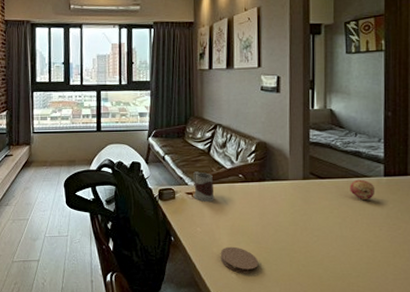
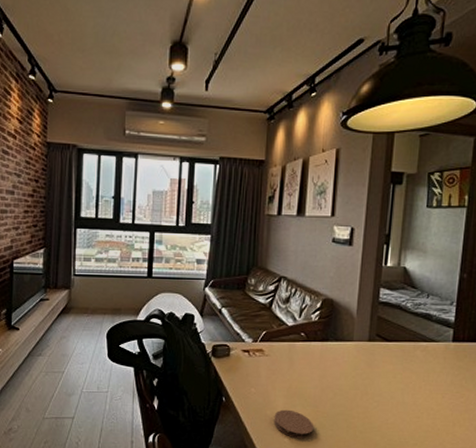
mug: present [193,171,215,203] -> none [249,327,273,362]
fruit: present [350,179,376,200] -> none [416,343,442,365]

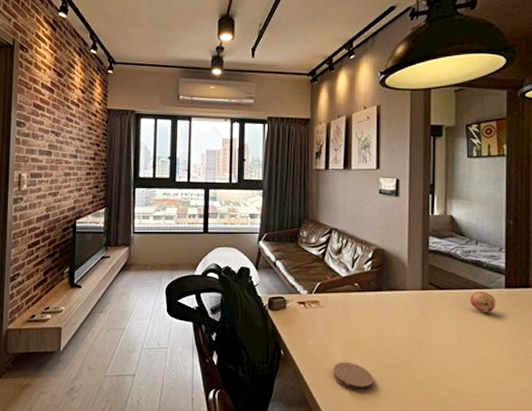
fruit: none [416,343,442,365] -> present [470,291,496,312]

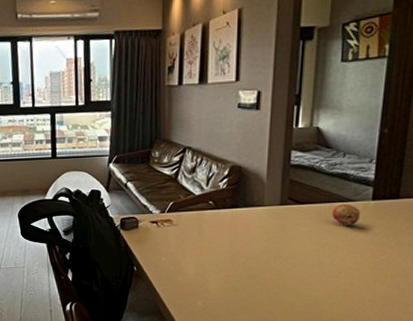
coaster: present [333,361,374,392] -> none [186,275,227,302]

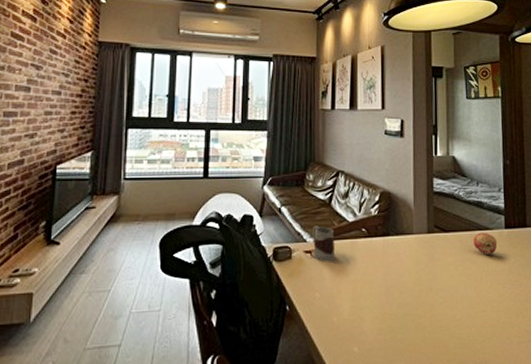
mug: none [158,199,181,231] -> present [312,226,336,262]

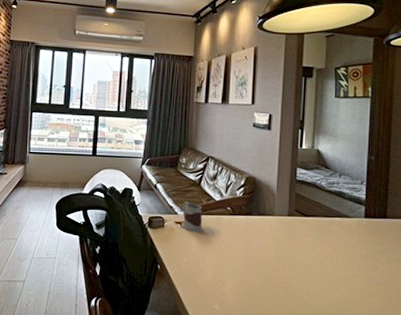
fruit: present [473,232,498,254] -> none [332,219,356,239]

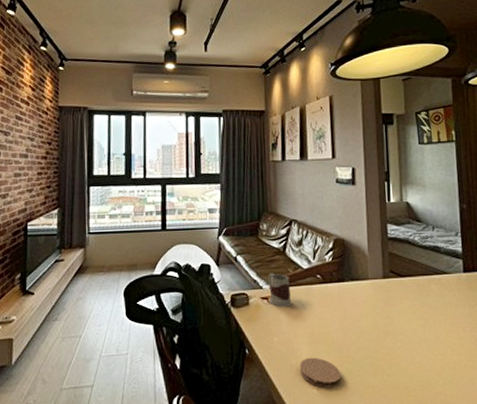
coaster: none [204,278,241,306] -> present [299,357,342,389]

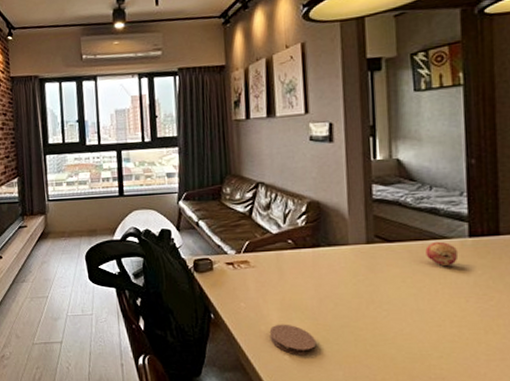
mug: present [268,273,292,308] -> none [233,238,260,274]
fruit: none [430,276,456,298] -> present [425,241,459,266]

